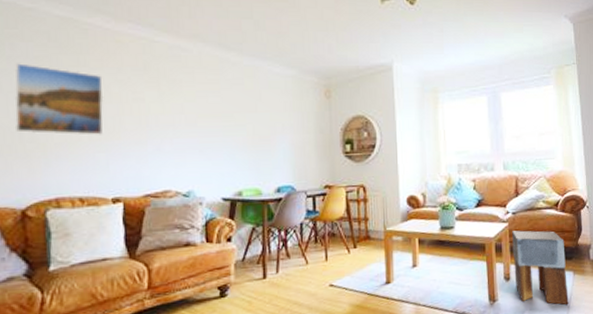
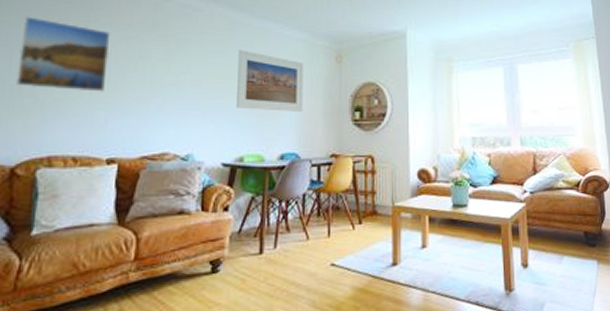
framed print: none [229,88,296,147] -> present [237,50,304,111]
stool: present [512,230,569,305] -> none [530,212,593,299]

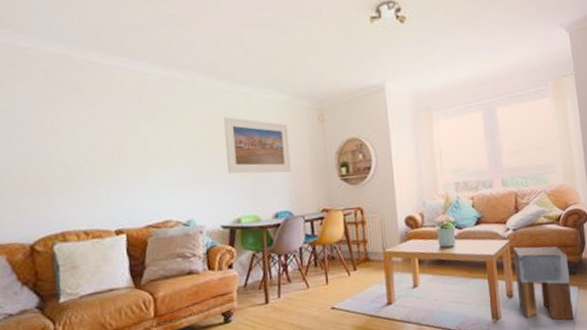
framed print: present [15,16,111,92] -> none [16,102,103,171]
stool: none [530,212,593,299] -> present [513,246,574,321]

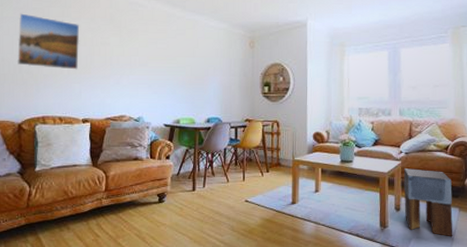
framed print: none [16,102,103,171] -> present [16,13,80,70]
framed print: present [223,117,292,174] -> none [174,37,224,86]

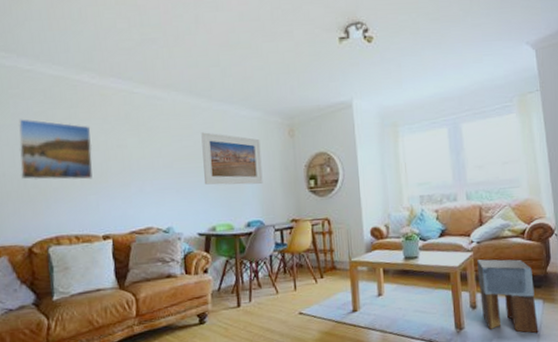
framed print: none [174,37,224,86] -> present [201,132,263,185]

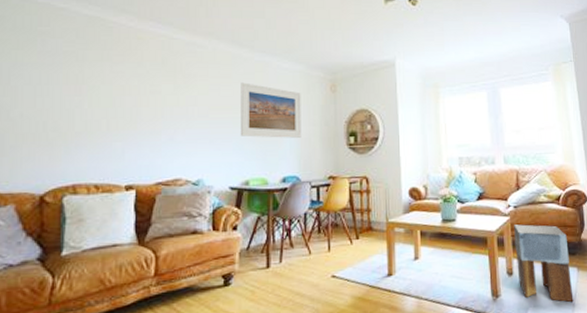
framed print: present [18,119,93,180] -> none [39,58,124,125]

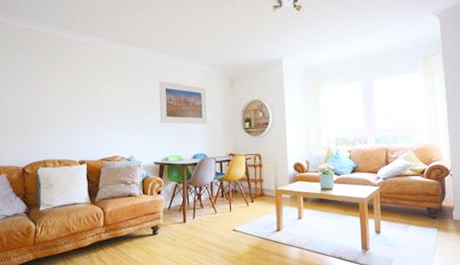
stool: present [514,224,574,303] -> none [382,193,433,257]

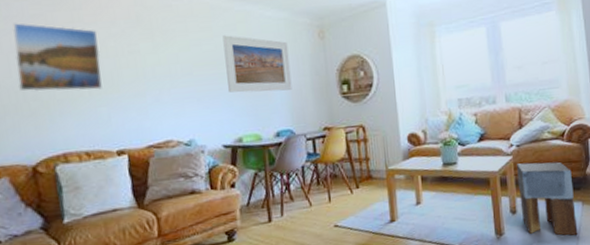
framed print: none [17,67,73,116] -> present [12,23,102,92]
stool: none [382,193,433,257] -> present [517,162,578,236]

